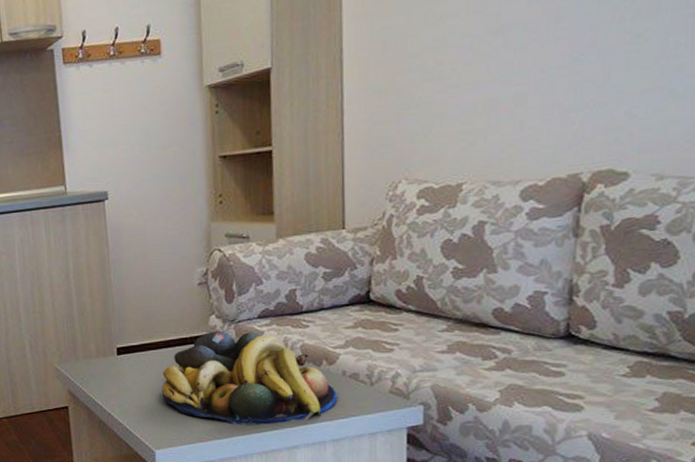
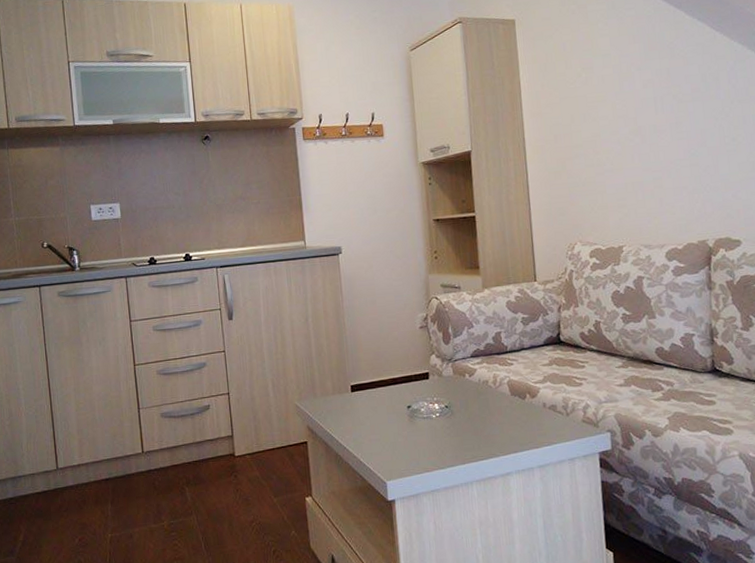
fruit bowl: present [162,331,338,426] -> none [391,369,541,456]

